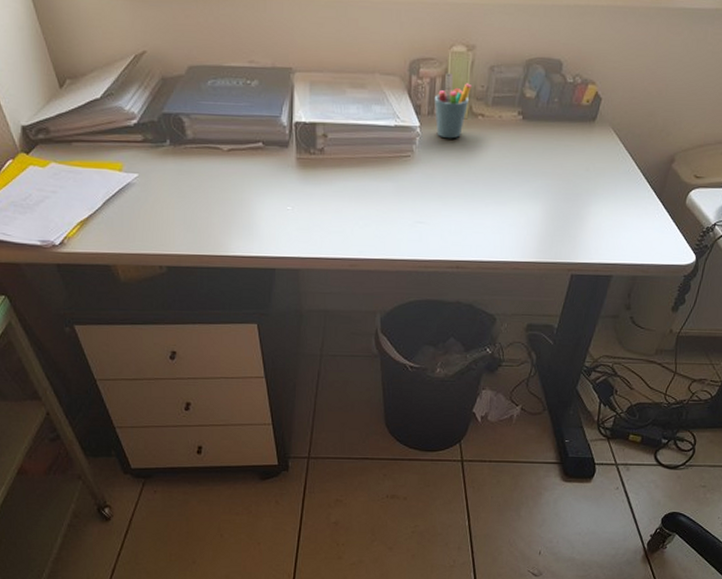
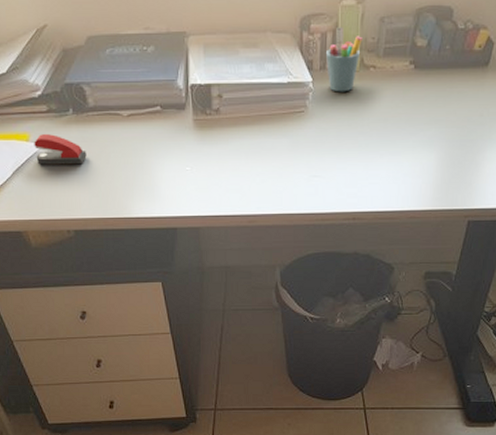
stapler: none [127,165,183,198] -> present [34,134,87,165]

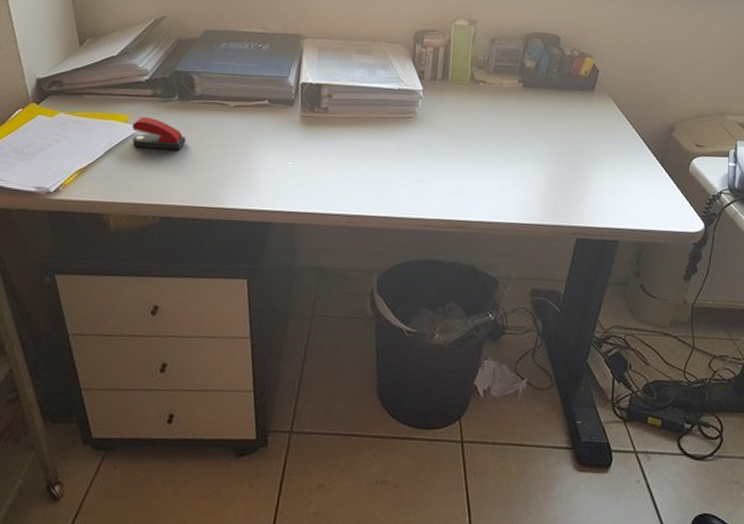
pen holder: present [325,27,362,92] -> none [437,43,473,103]

